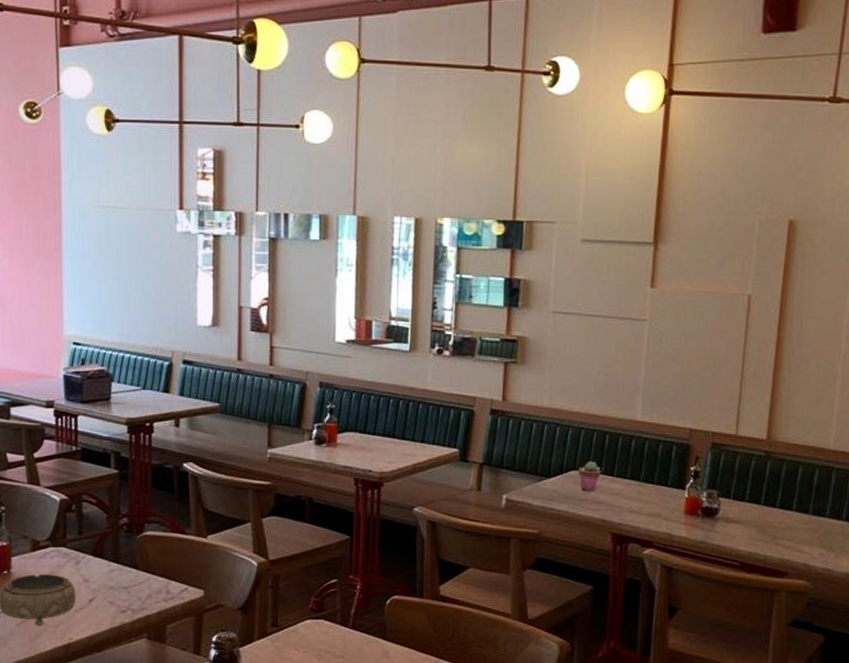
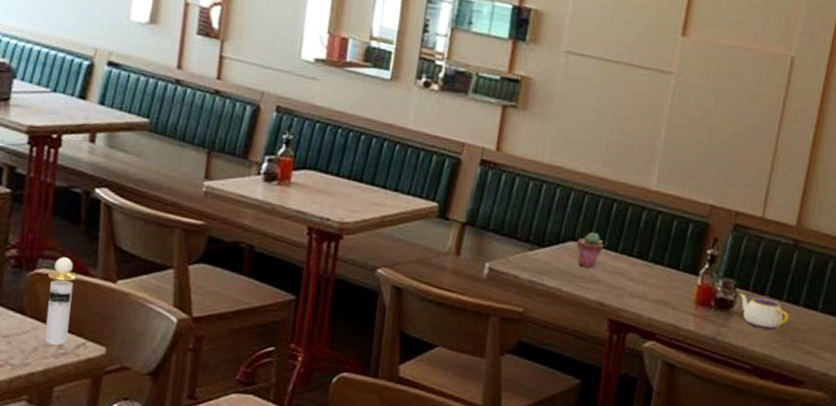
perfume bottle: none [154,521,176,591] -> present [44,257,78,345]
teapot: none [723,501,768,530] -> present [740,293,790,330]

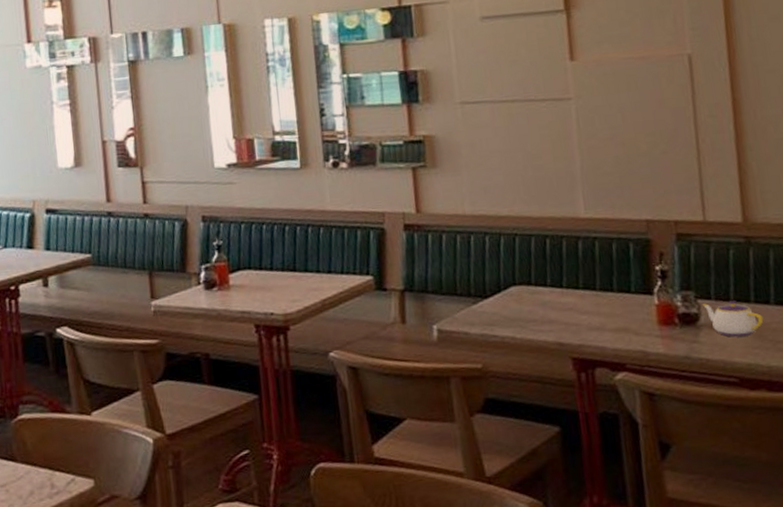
perfume bottle: present [44,257,78,345] -> none [30,399,58,486]
potted succulent: present [577,232,604,268] -> none [519,272,548,310]

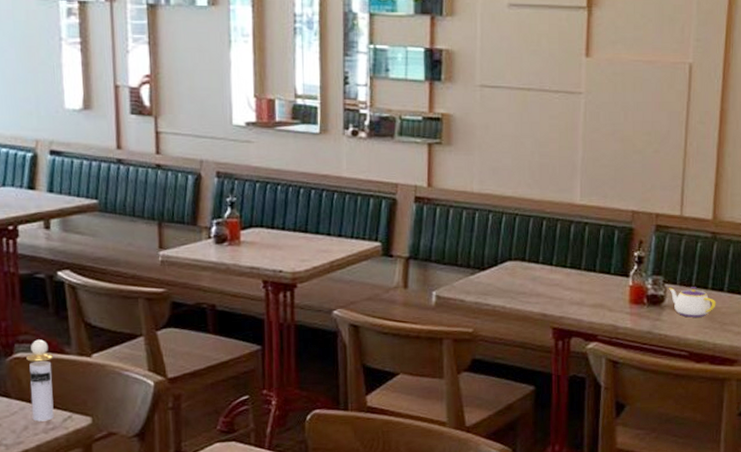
perfume bottle: none [30,399,58,486] -> present [26,339,54,422]

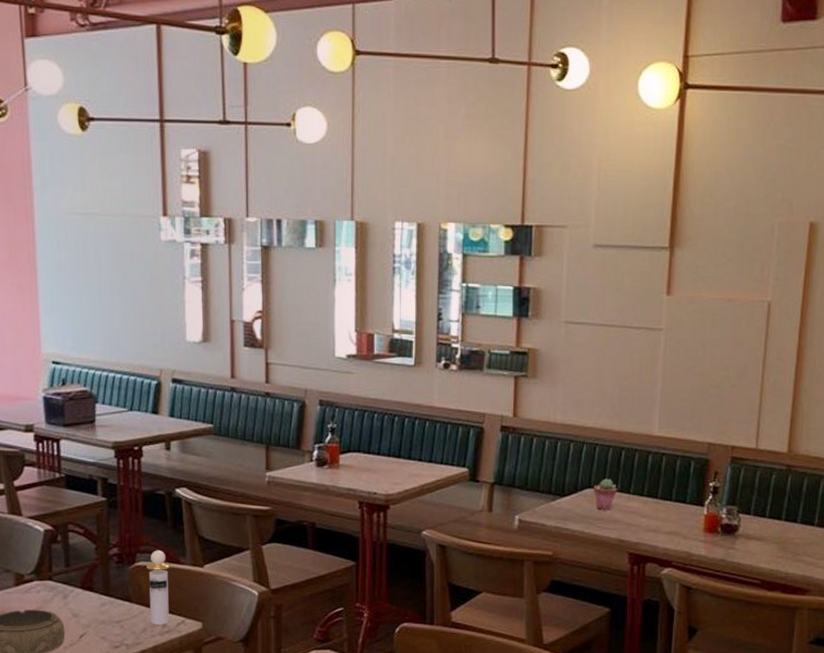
potted succulent: none [515,250,539,283] -> present [594,478,617,510]
teapot: present [669,287,716,318] -> none [743,517,790,547]

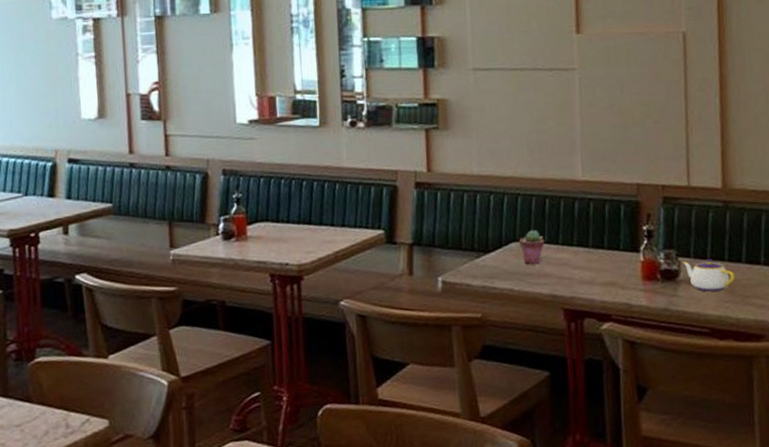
perfume bottle: present [146,550,171,625] -> none [47,343,73,426]
teapot: none [743,517,790,547] -> present [683,259,735,292]

